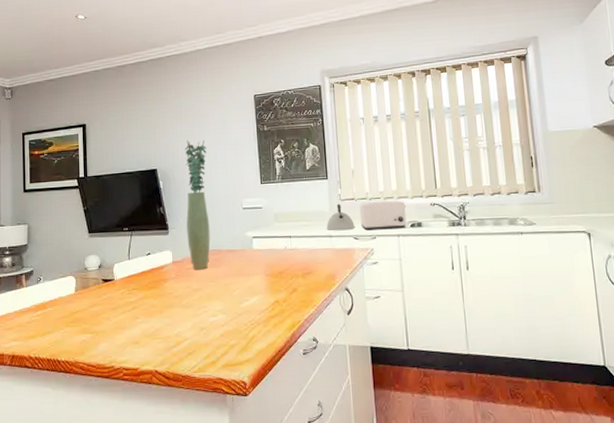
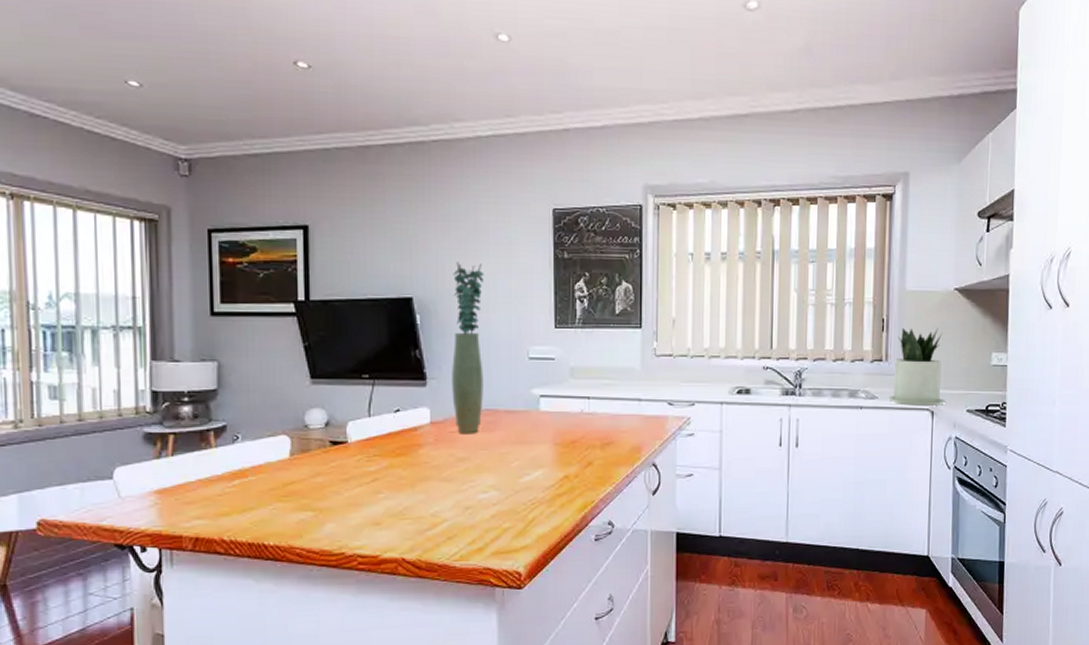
kettle: present [326,203,355,231] -> none [635,359,670,394]
toaster: present [359,200,407,231] -> none [678,360,733,395]
planter: none [545,160,600,230] -> present [888,328,945,407]

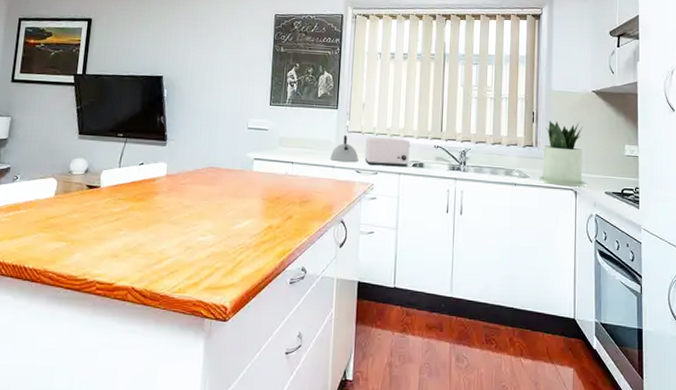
vase: present [452,262,485,434] -> none [185,51,219,187]
kettle: none [635,359,670,394] -> present [330,135,359,163]
toaster: none [678,360,733,395] -> present [364,136,410,167]

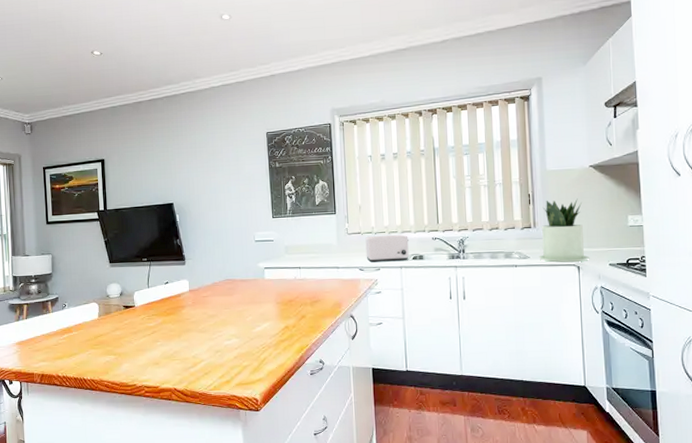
kettle: present [330,135,359,163] -> none [333,237,361,263]

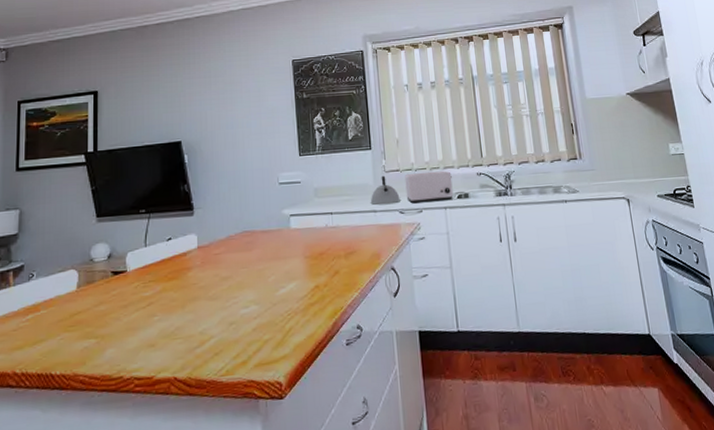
kettle: none [333,237,361,263] -> present [370,175,400,206]
planter: present [539,198,589,263] -> none [587,127,637,196]

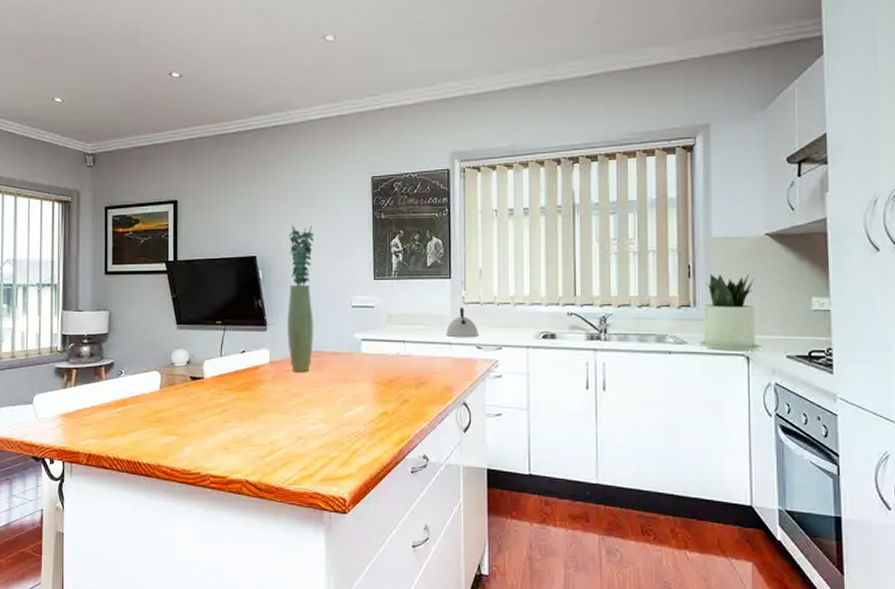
vase: none [214,109,242,256] -> present [287,225,315,373]
toaster: present [404,170,454,204] -> none [485,307,538,340]
planter: none [587,127,637,196] -> present [698,273,761,352]

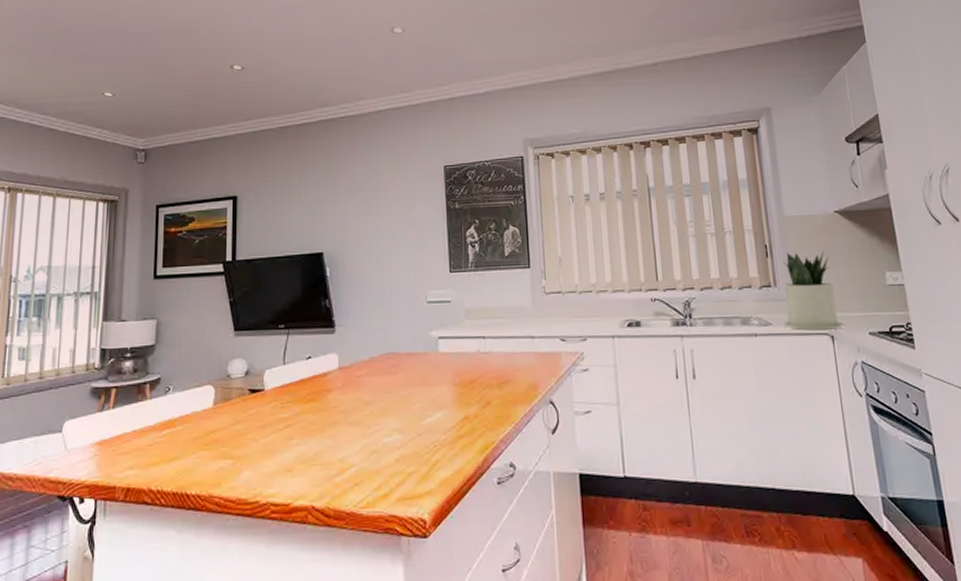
vase: present [287,225,315,373] -> none [358,218,387,378]
kettle: present [446,307,478,338] -> none [527,297,562,331]

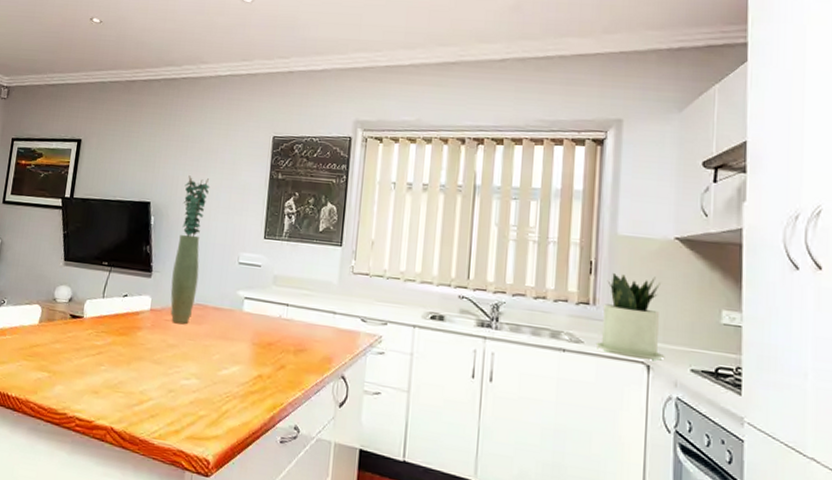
vase: none [358,218,387,378] -> present [170,175,210,325]

